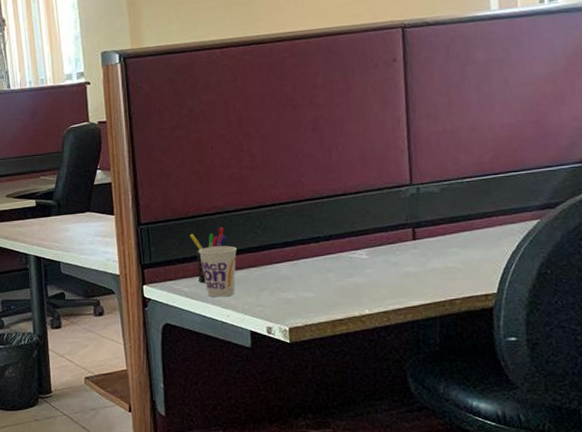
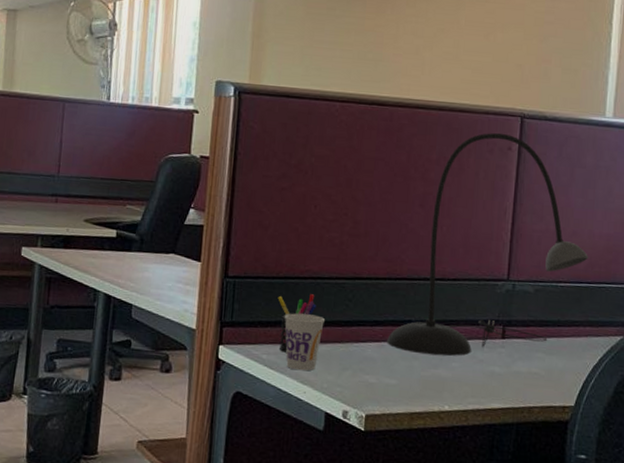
desk lamp: none [299,46,493,267] -> present [387,132,589,357]

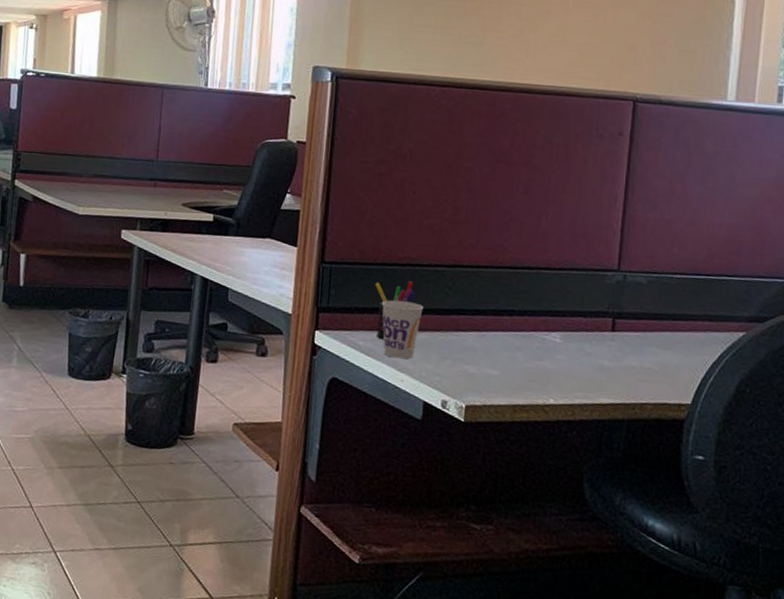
desk lamp: present [387,132,589,357] -> none [488,117,708,349]

